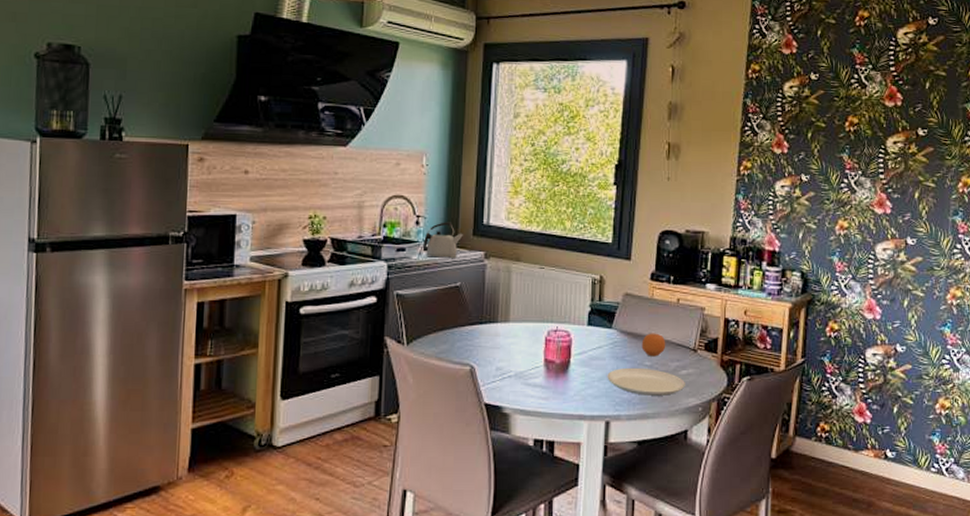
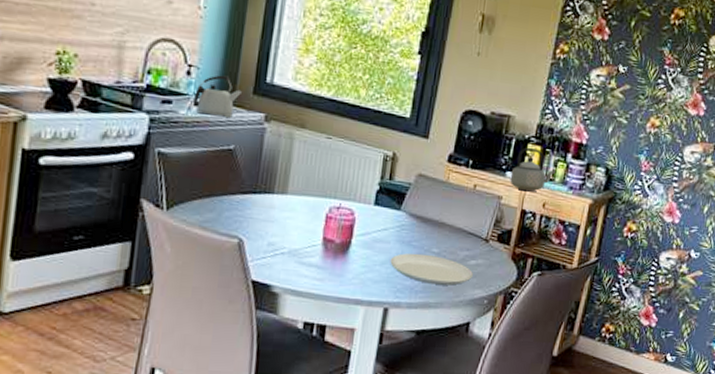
fruit: present [641,333,666,357] -> none [430,218,457,244]
teapot: none [710,260,754,301] -> present [510,148,557,192]

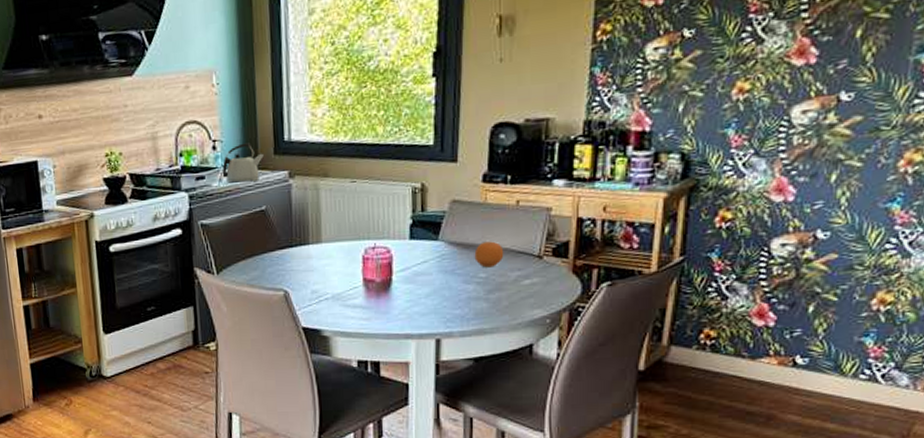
plate: present [390,253,473,286] -> none [435,280,529,310]
fruit: none [430,218,457,244] -> present [474,241,504,268]
teapot: present [510,148,557,192] -> none [558,148,615,198]

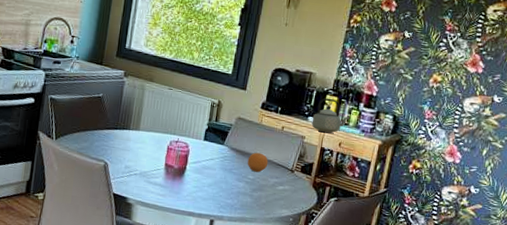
kettle: present [222,143,265,183] -> none [74,43,109,74]
teapot: none [558,148,615,198] -> present [311,98,351,134]

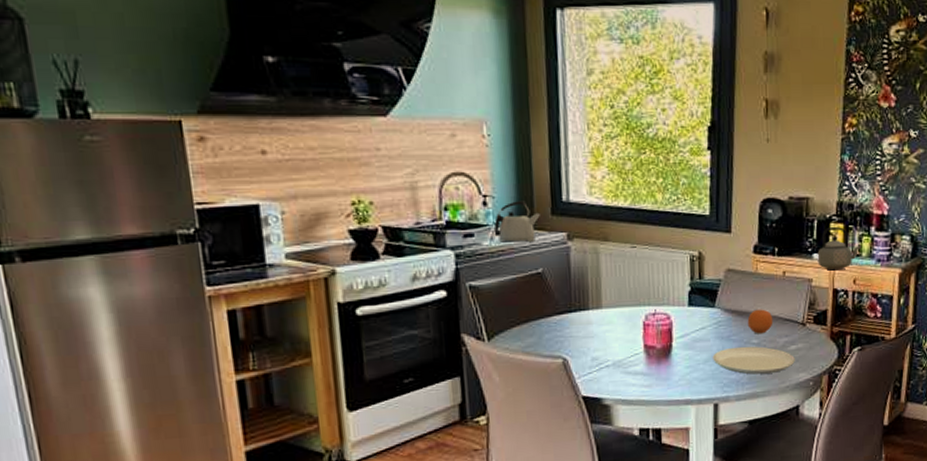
kettle: none [74,43,109,74] -> present [494,201,541,243]
plate: none [215,178,281,205] -> present [712,346,795,375]

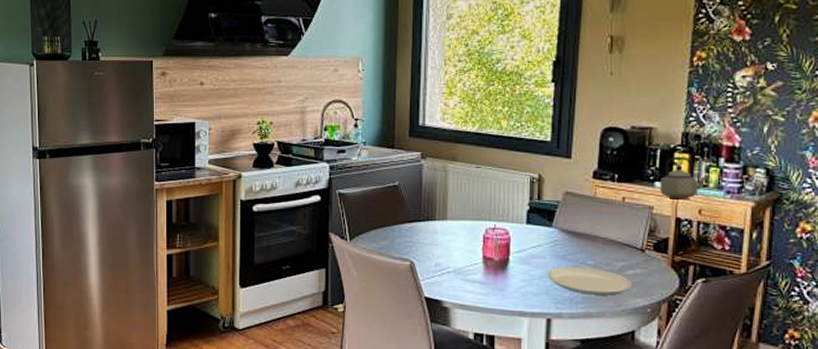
kettle: present [494,201,541,243] -> none [361,124,401,159]
fruit: present [747,309,773,334] -> none [584,232,611,256]

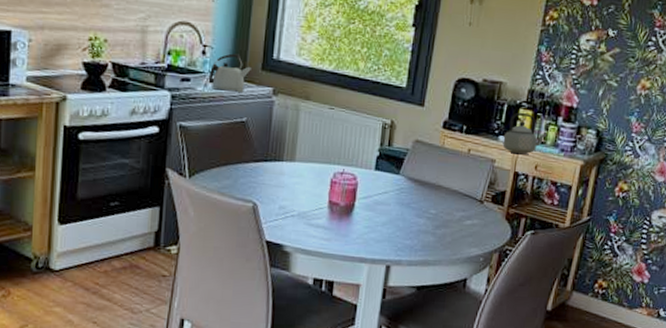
kettle: none [361,124,401,159] -> present [208,53,253,92]
plate: present [548,266,632,296] -> none [391,214,469,244]

